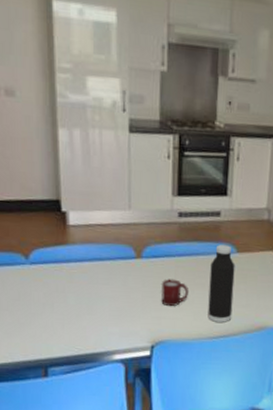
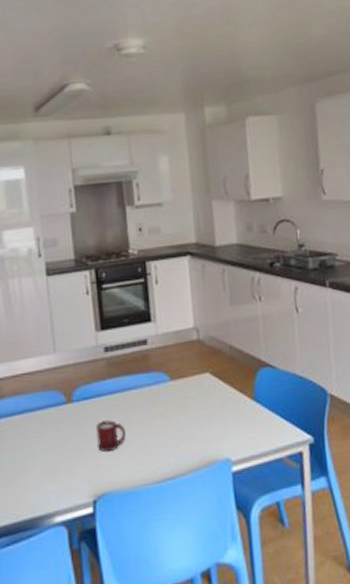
water bottle: present [208,245,235,322] -> none [144,374,177,463]

